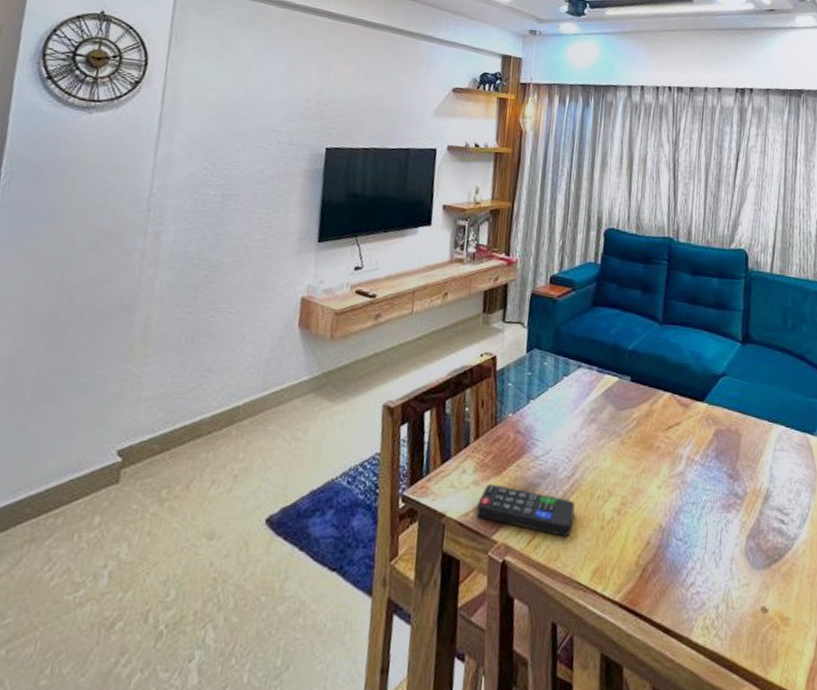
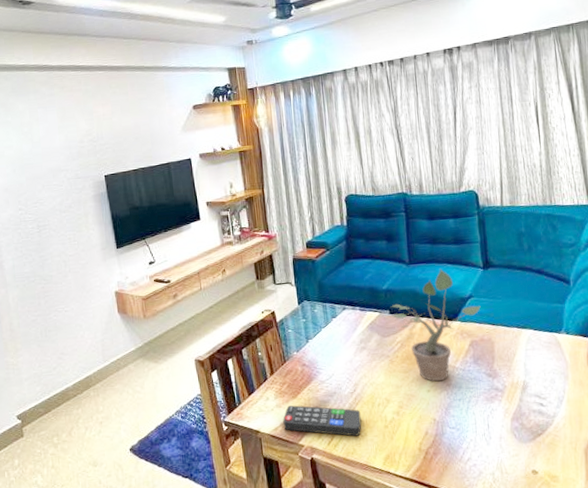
potted plant: none [630,335,733,477] -> present [390,269,481,382]

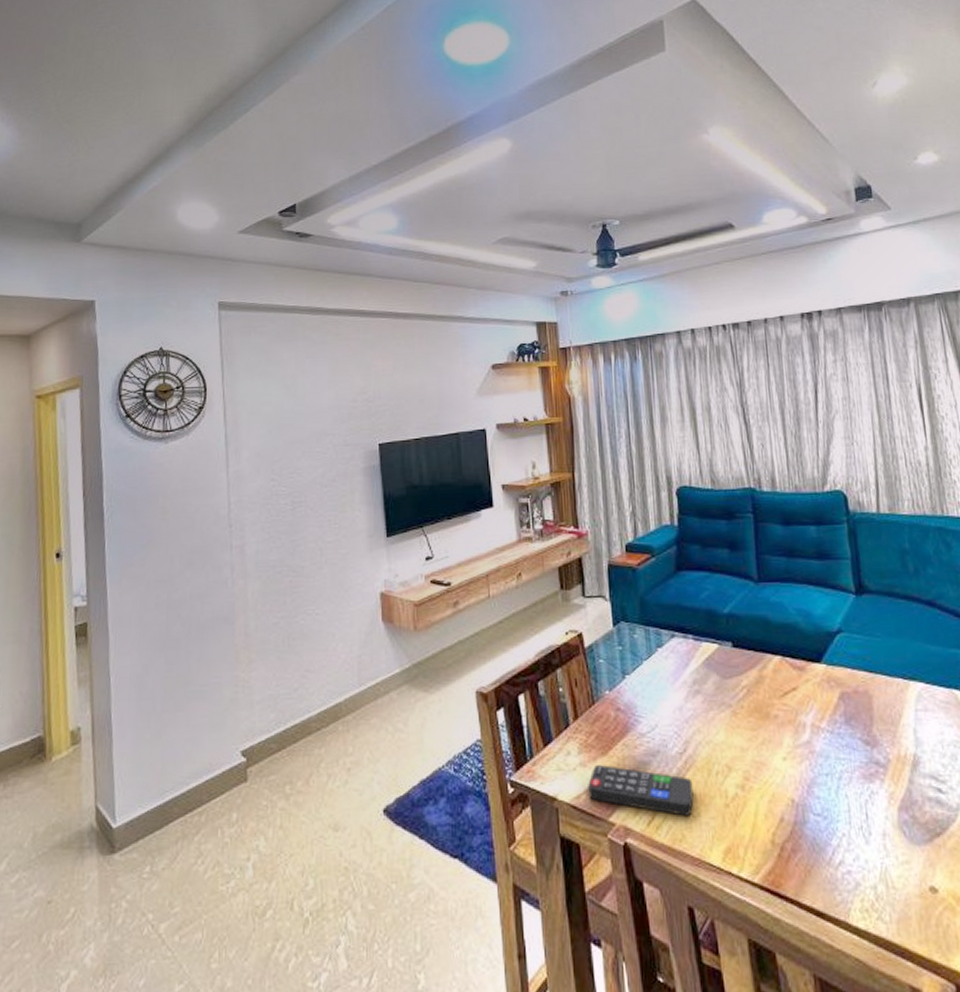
potted plant: present [390,269,481,382] -> none [732,591,853,747]

